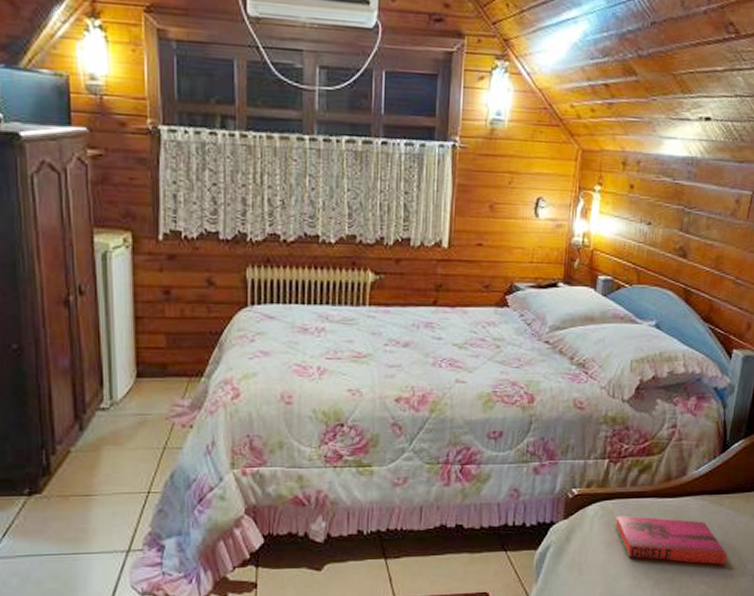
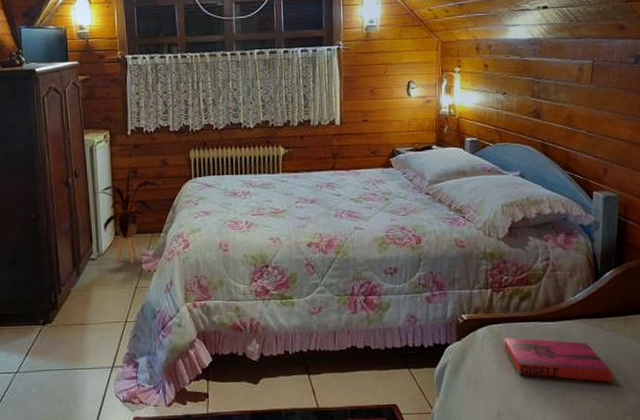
house plant: none [105,278,205,417] -> present [93,161,162,264]

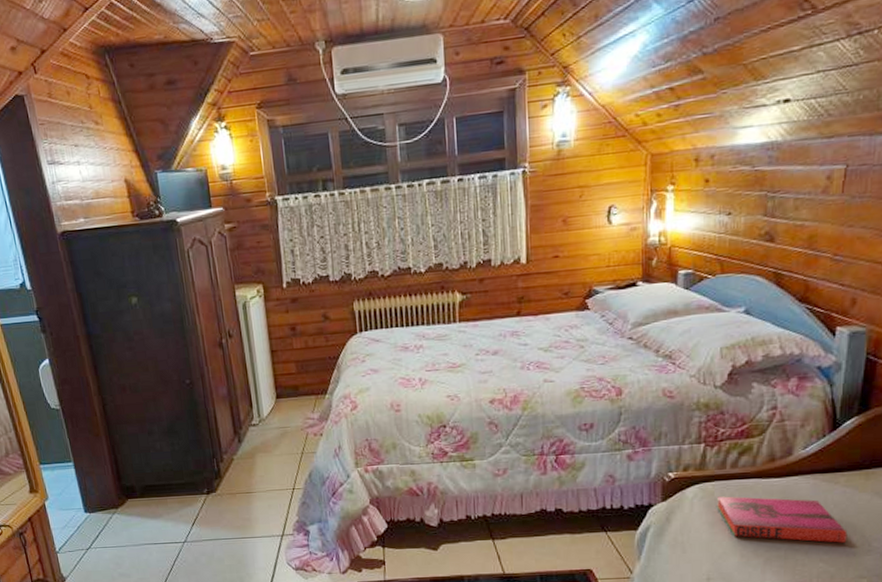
house plant: present [93,161,162,264] -> none [249,317,324,429]

